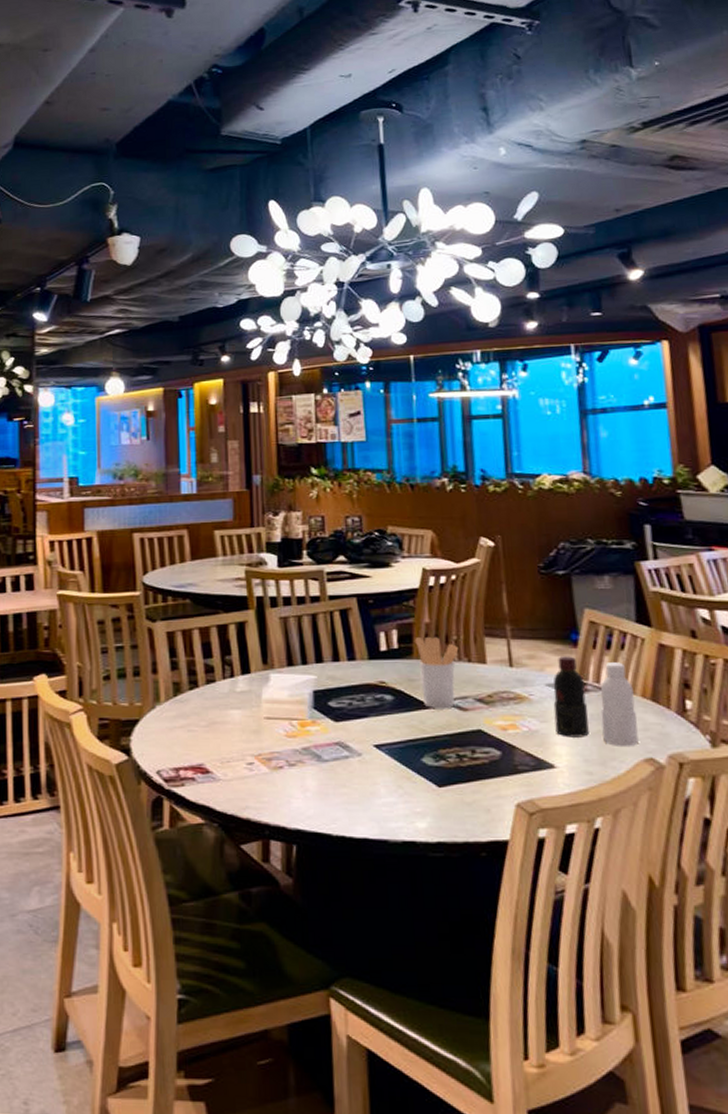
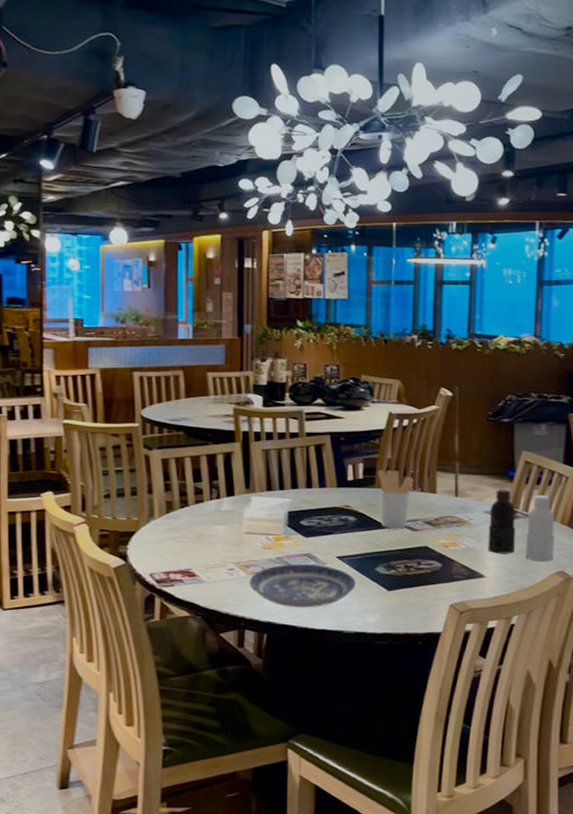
plate: none [272,755,399,811] -> present [249,564,356,608]

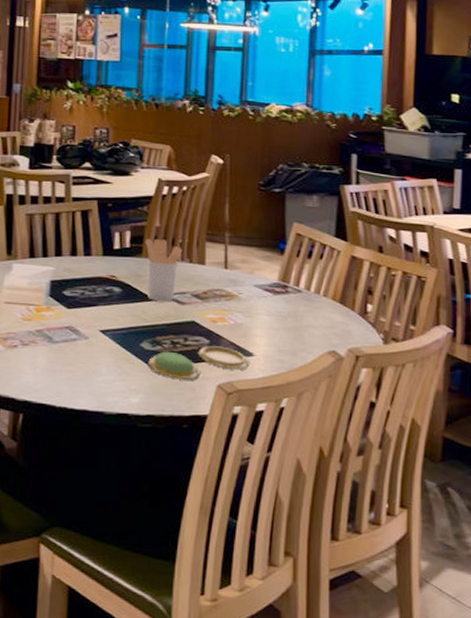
plate: present [249,564,356,608] -> none [6,337,119,386]
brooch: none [383,569,482,600] -> present [148,346,250,379]
bottle: present [488,489,555,562] -> none [257,262,327,340]

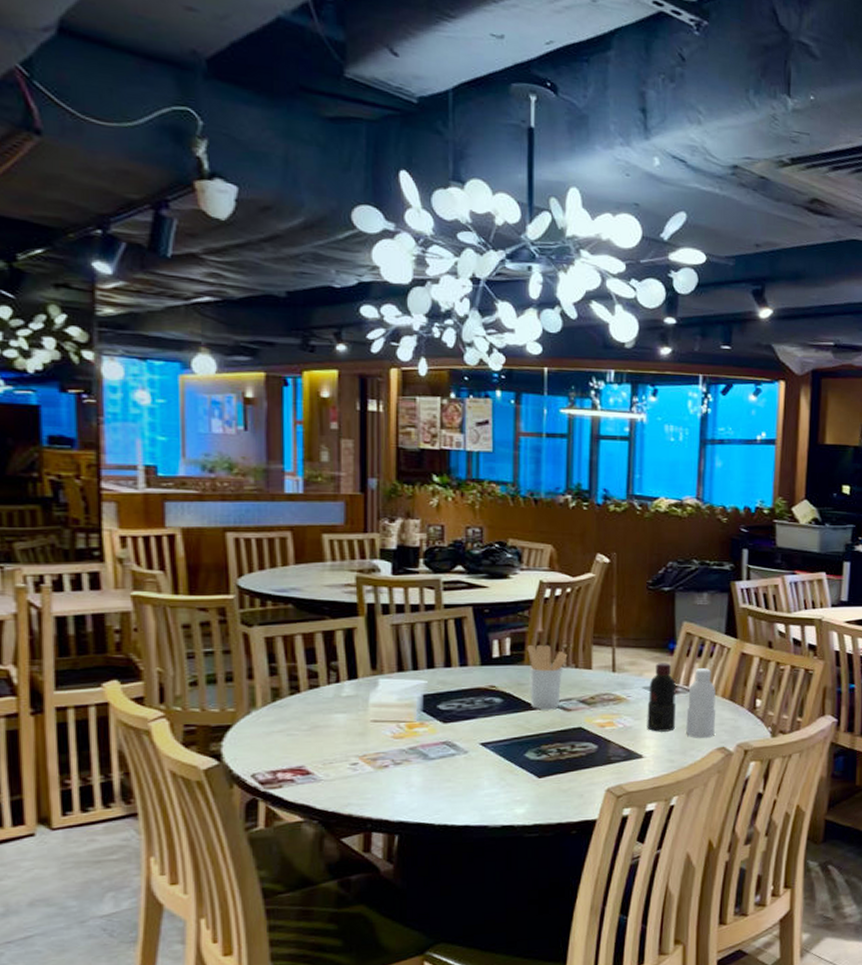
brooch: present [148,346,250,379] -> none [533,751,640,786]
bottle: none [257,262,327,340] -> present [647,663,716,738]

